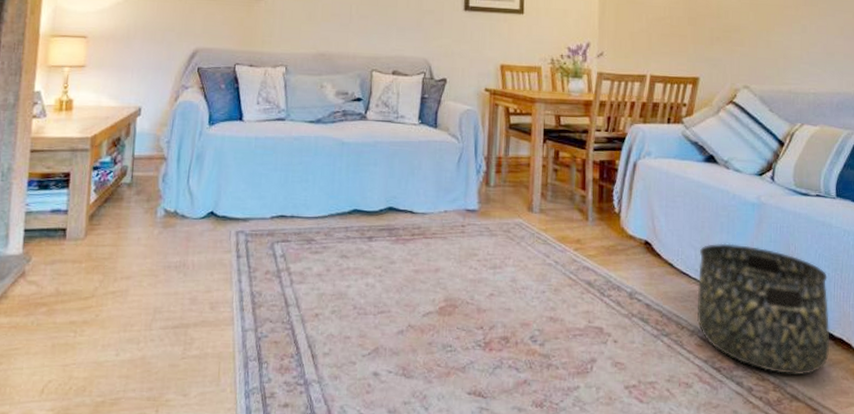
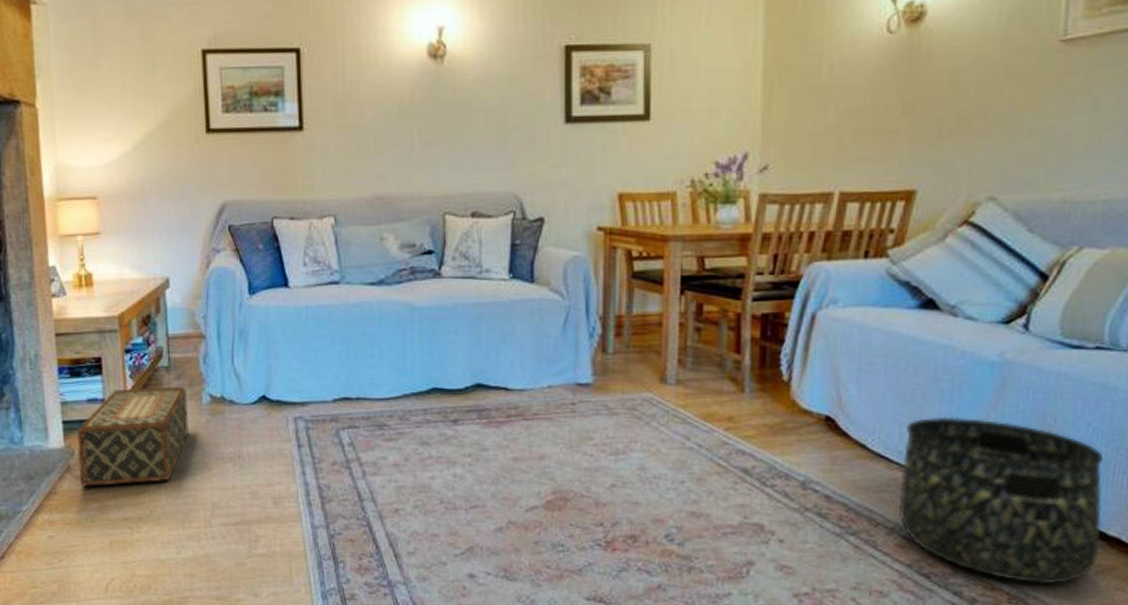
woven basket: none [32,201,144,291] -> present [77,386,189,486]

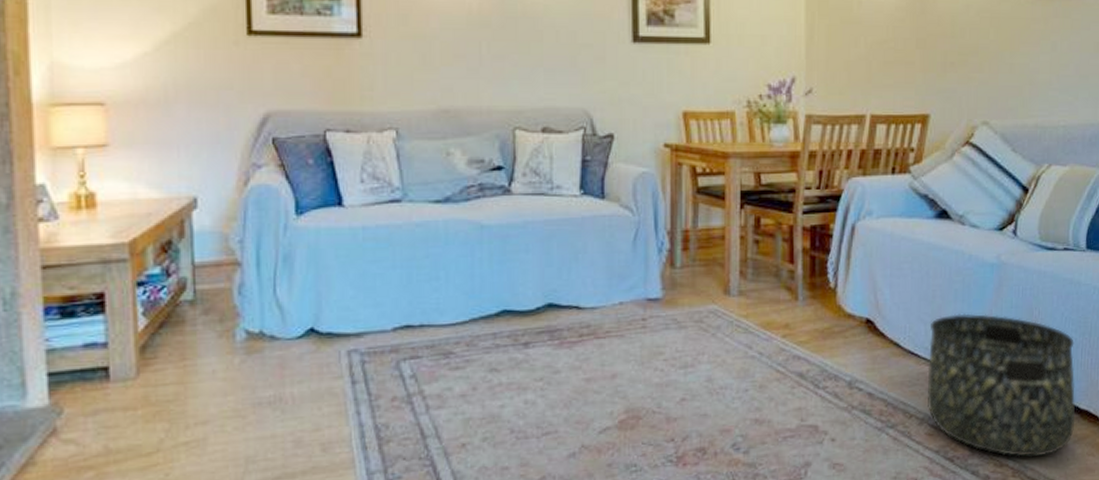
woven basket: present [77,386,189,486] -> none [67,322,218,452]

